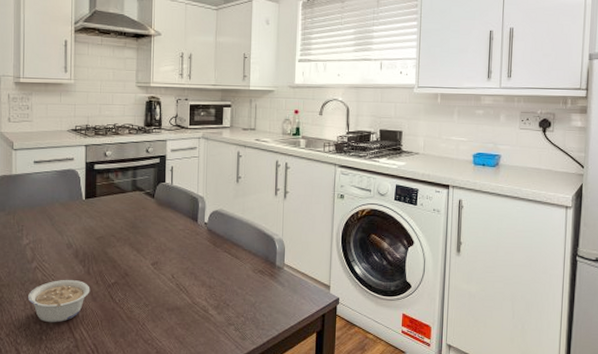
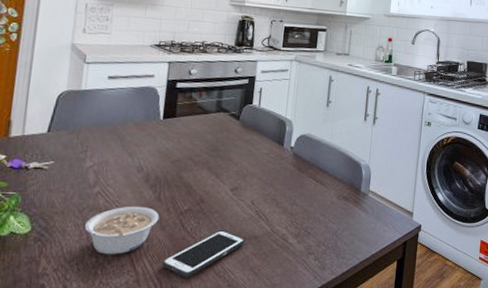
cell phone: none [97,302,168,344] -> present [162,230,245,277]

